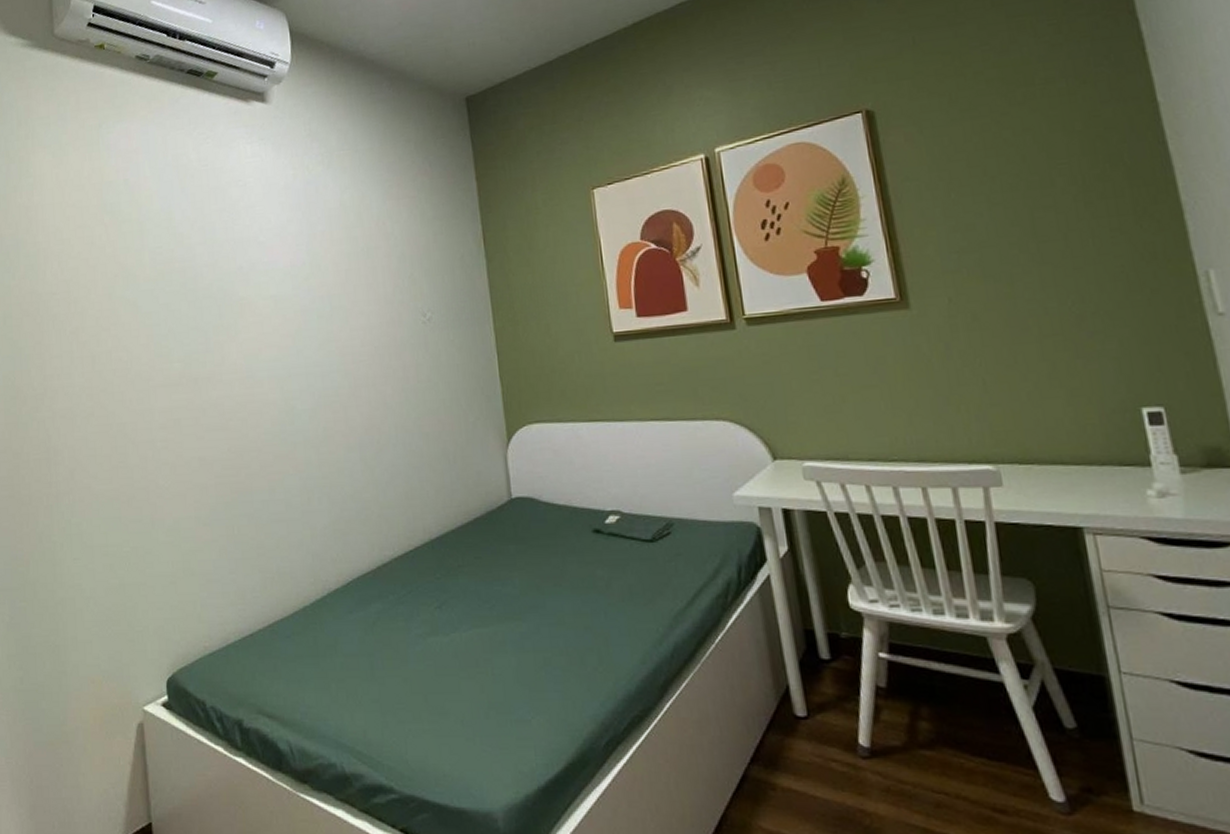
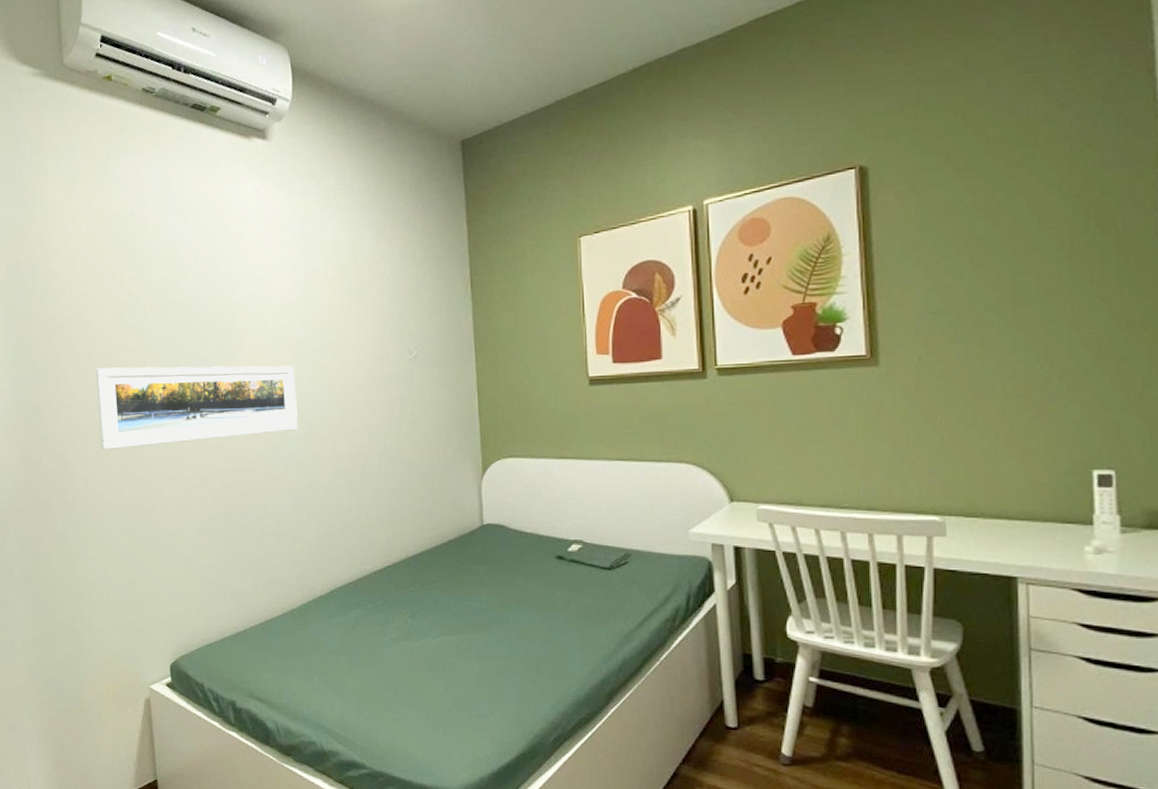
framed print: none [84,334,306,436] -> present [96,365,298,451]

